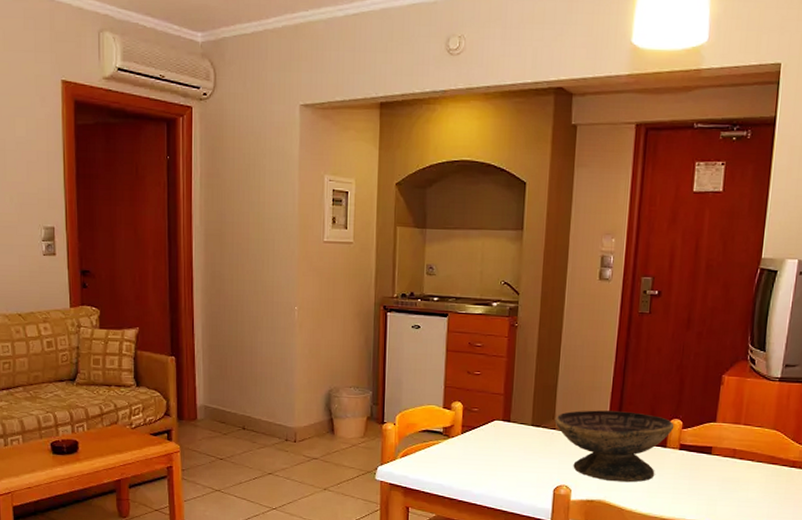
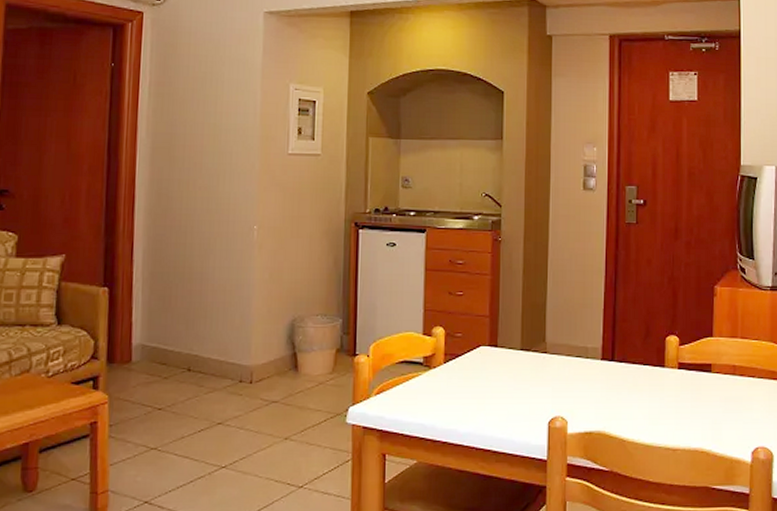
decorative bowl: present [555,410,674,483] -> none [545,329,671,409]

